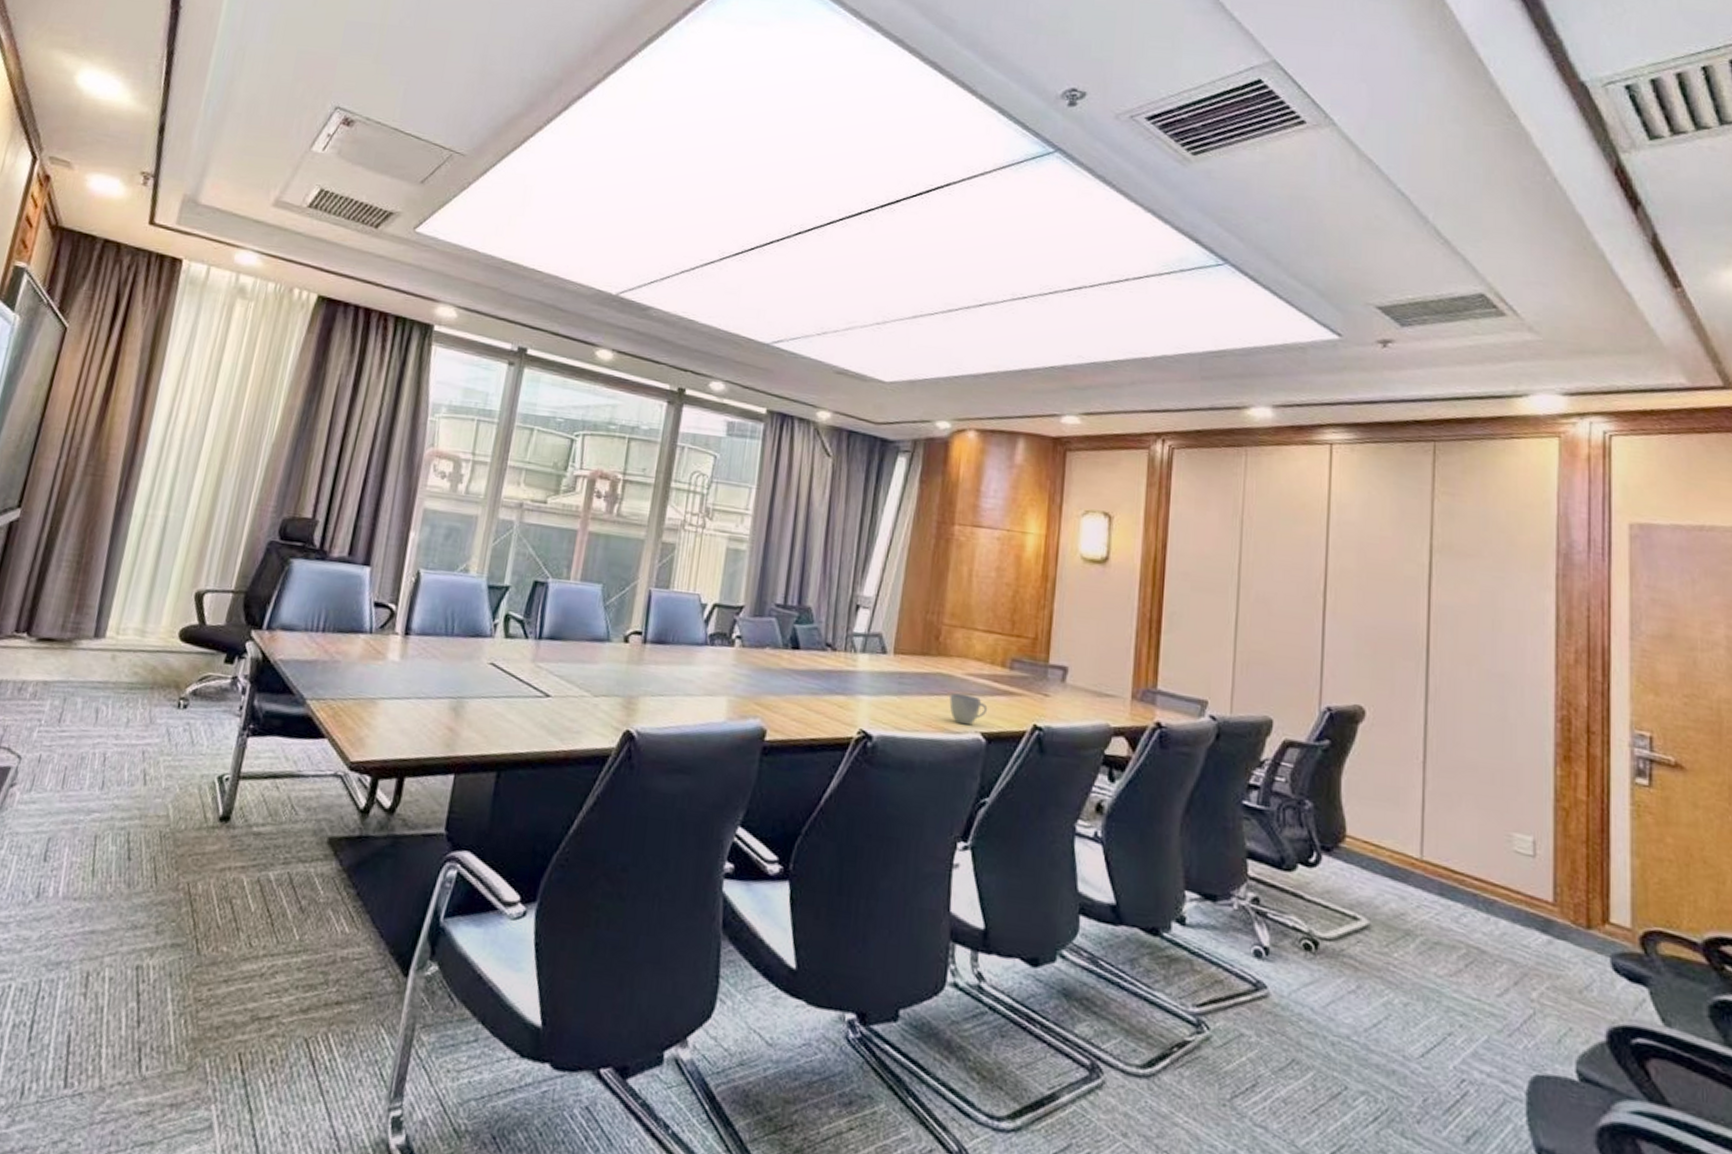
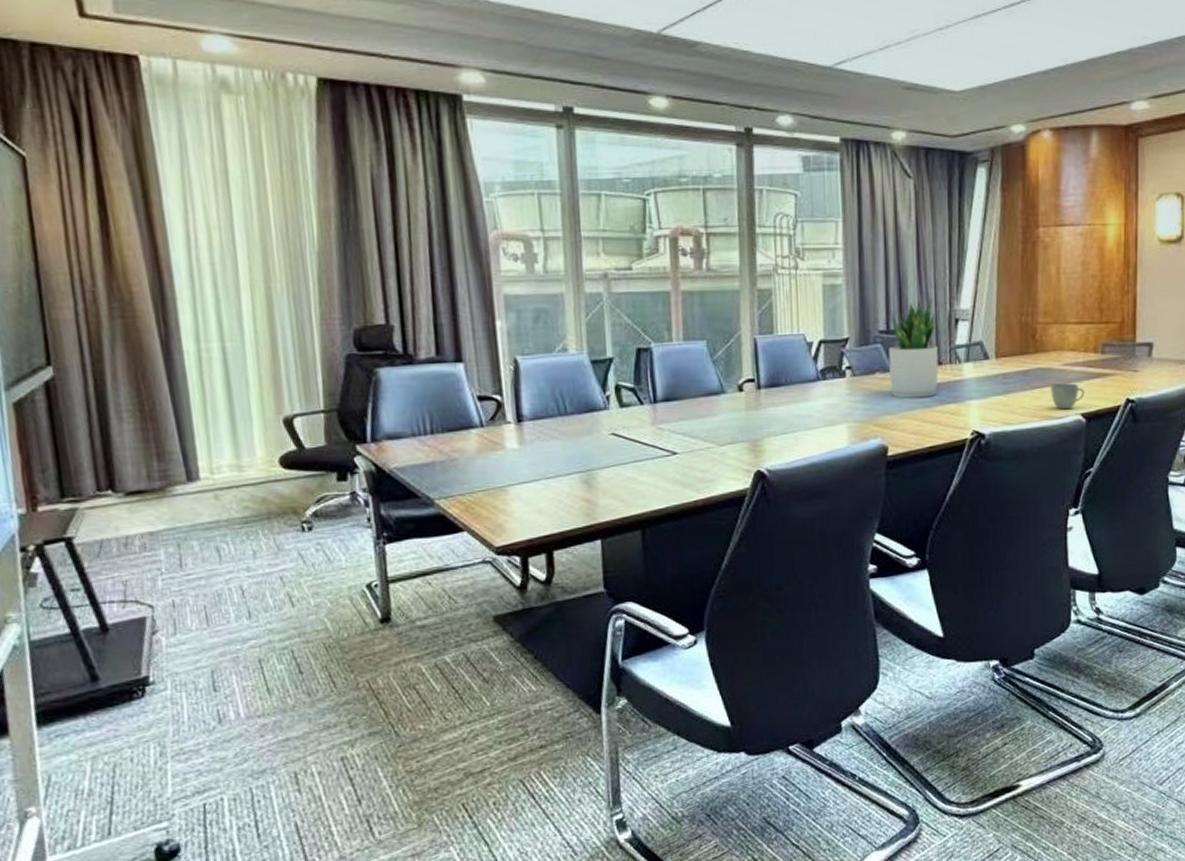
planter: none [779,577,839,684] -> present [889,298,939,398]

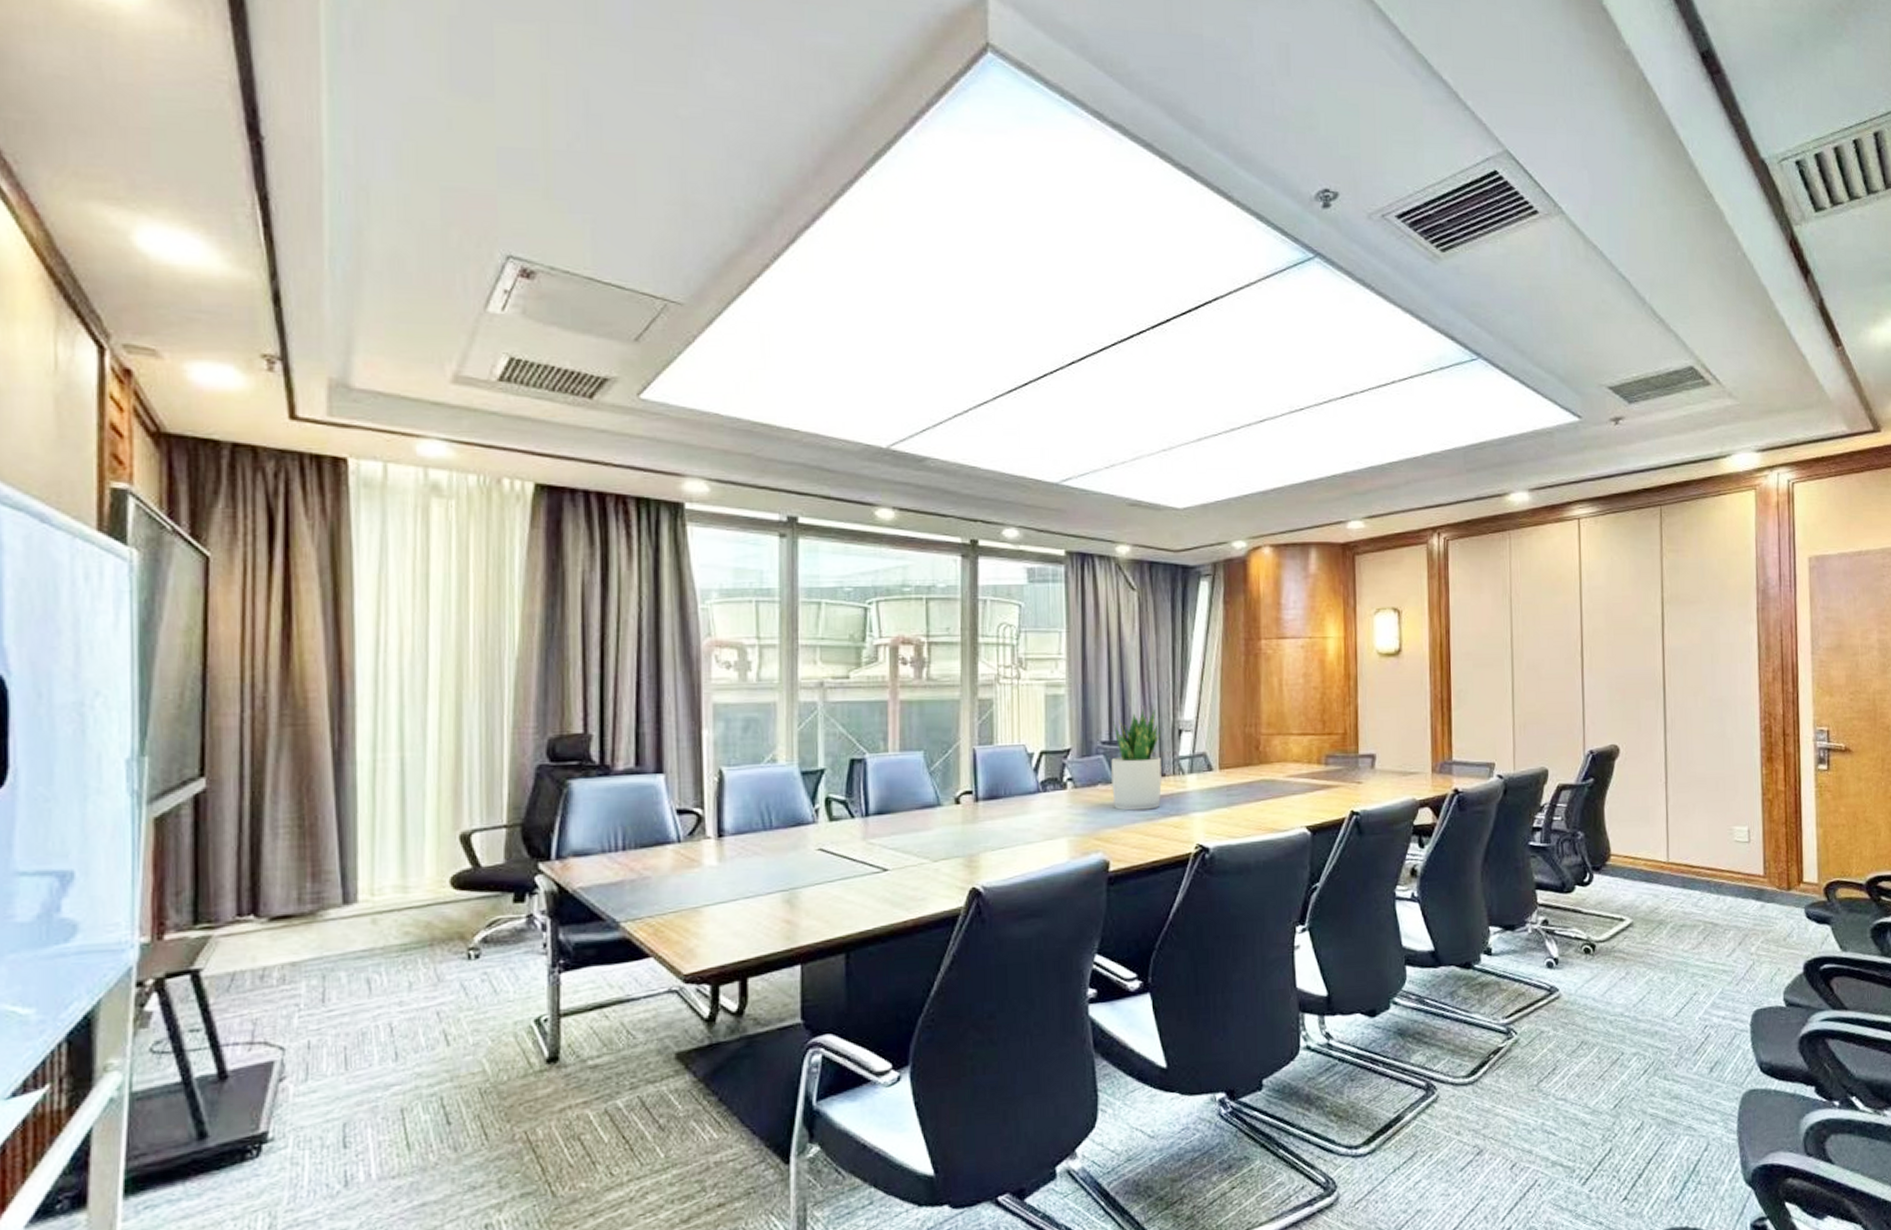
cup: present [1050,383,1085,410] -> none [1275,795,1310,823]

